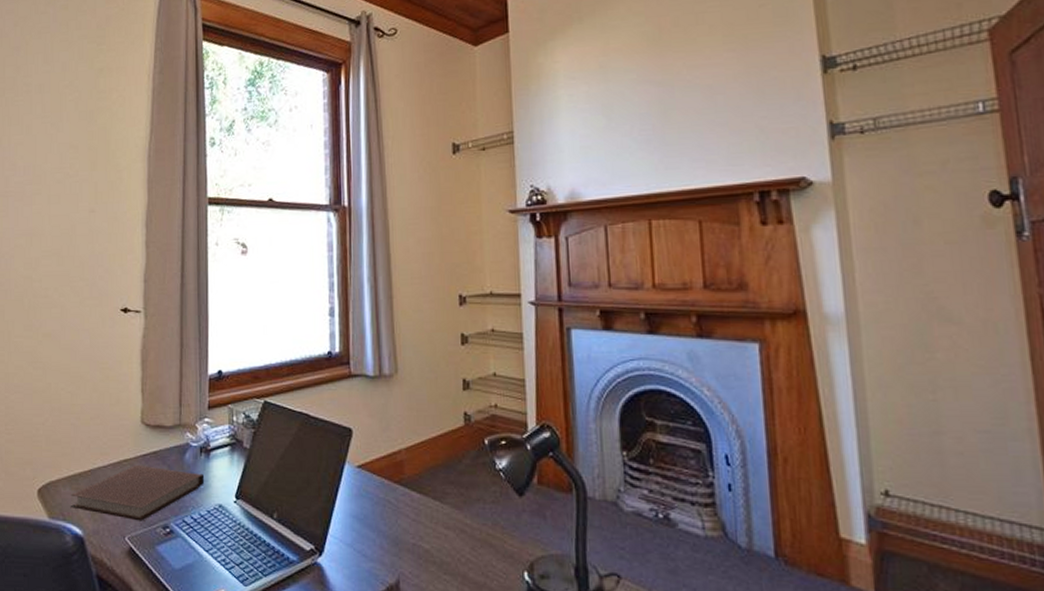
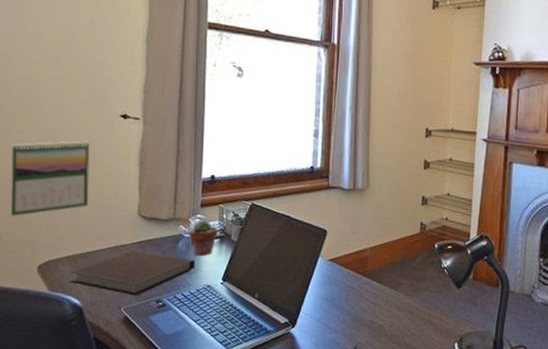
calendar: none [11,341,90,433] -> present [10,140,89,217]
potted succulent: none [196,424,229,469] -> present [189,220,218,257]

